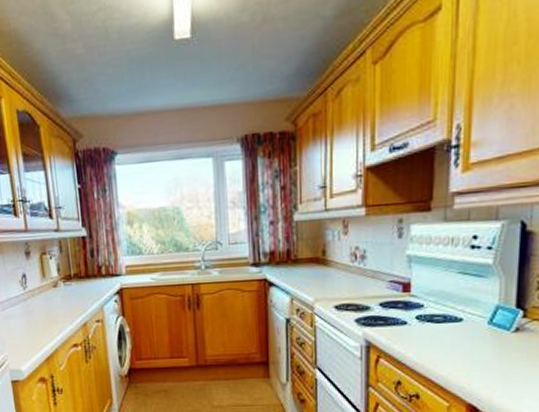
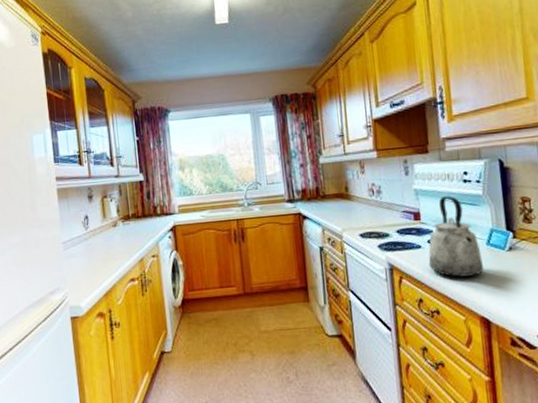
kettle: none [413,264,480,360] -> present [428,196,484,278]

